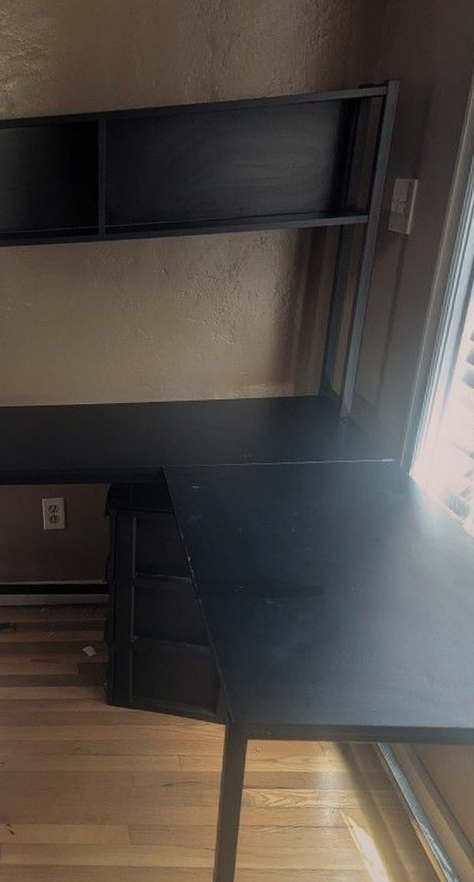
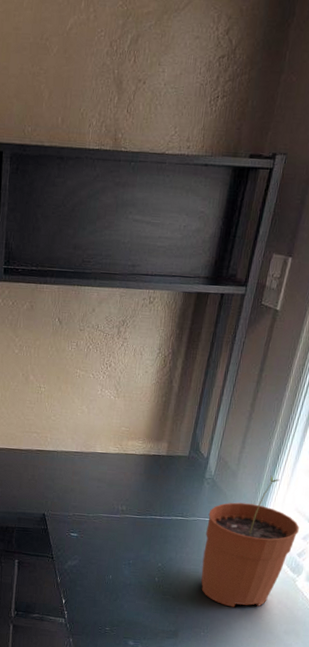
plant pot: none [345,408,459,557] -> present [201,475,299,607]

